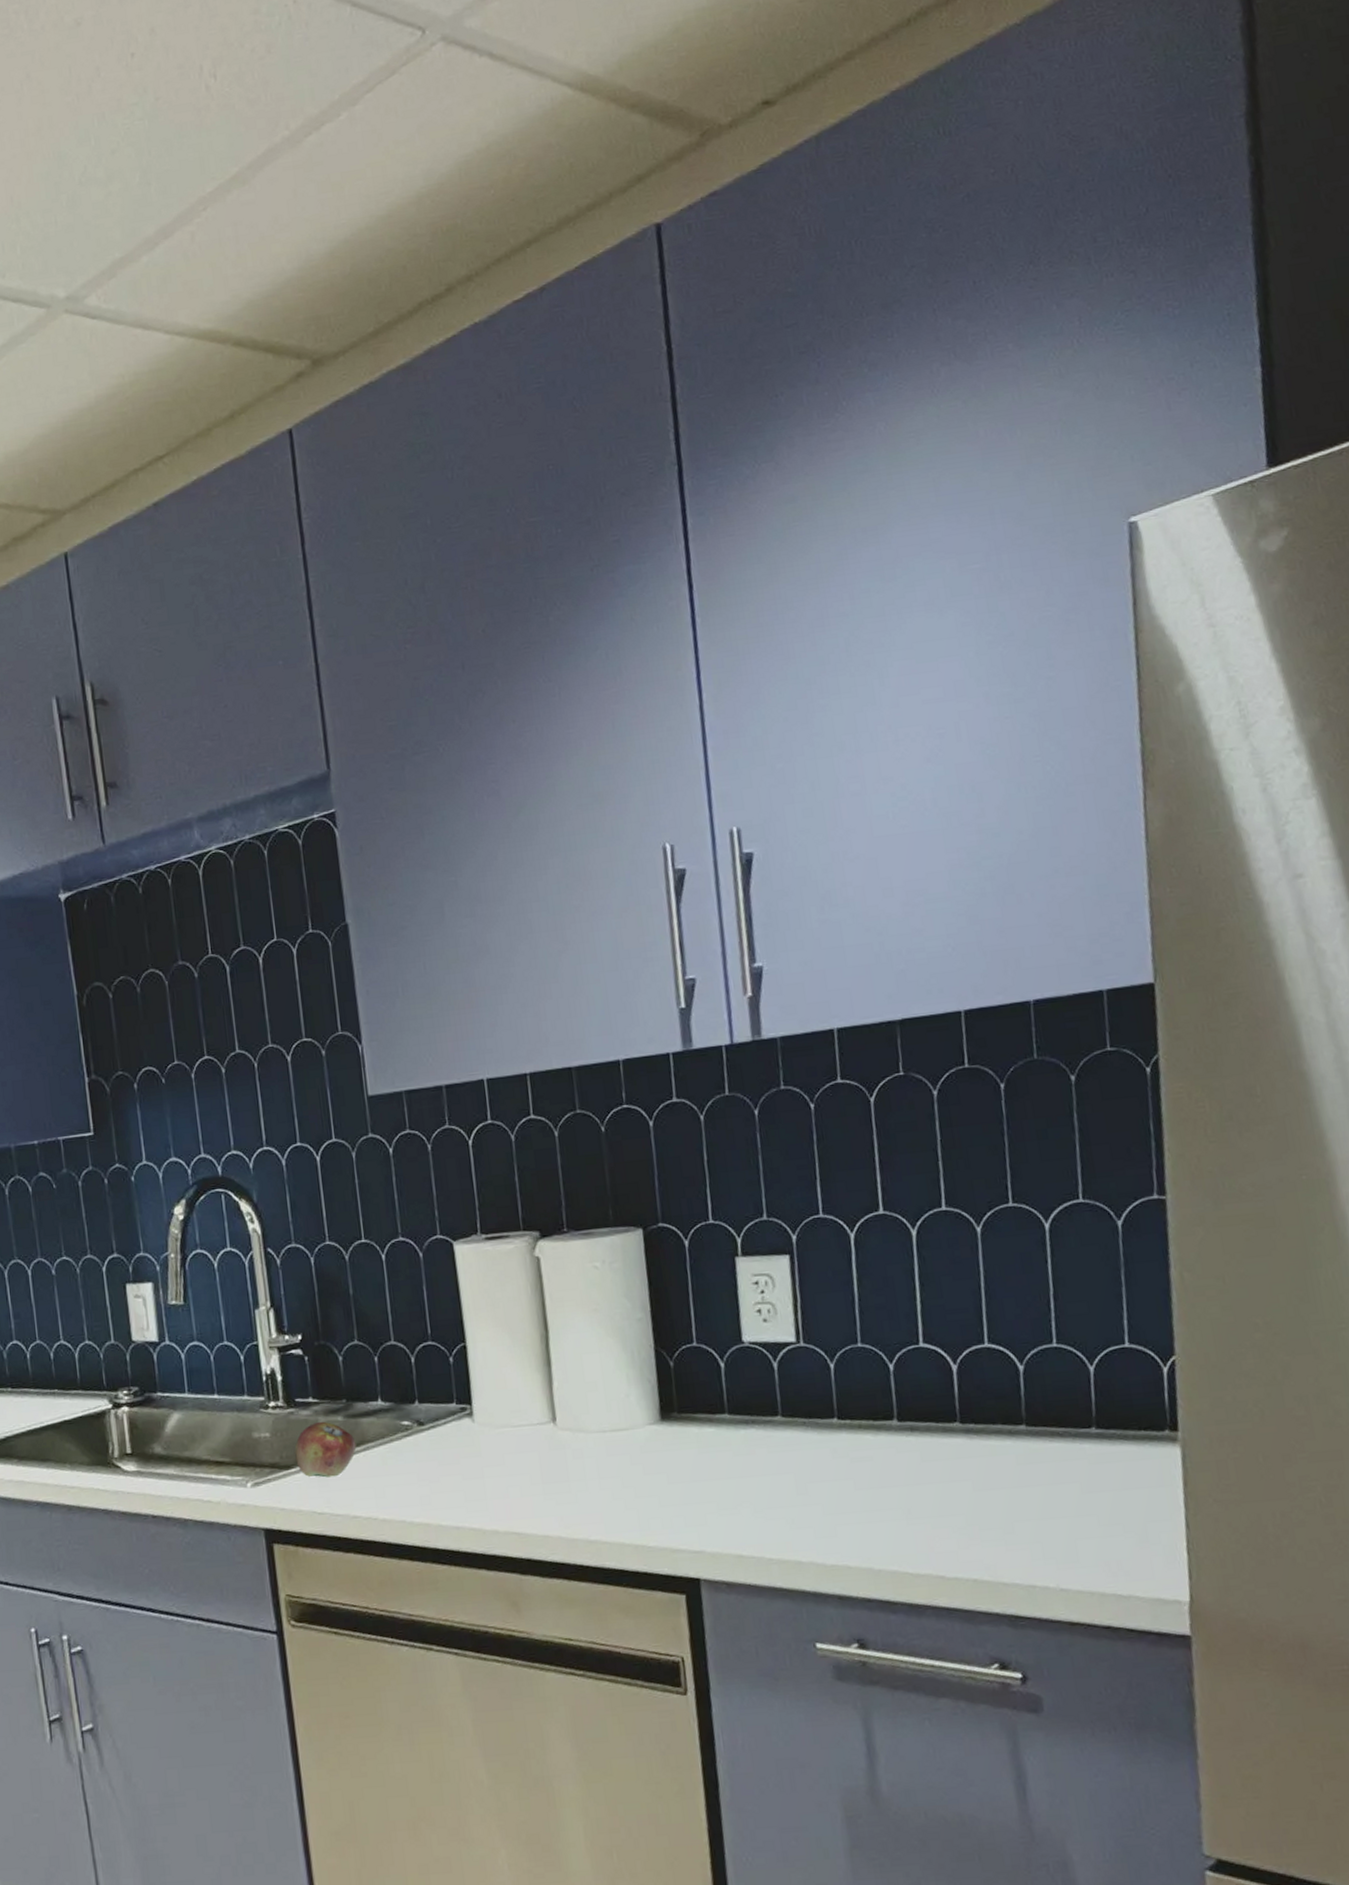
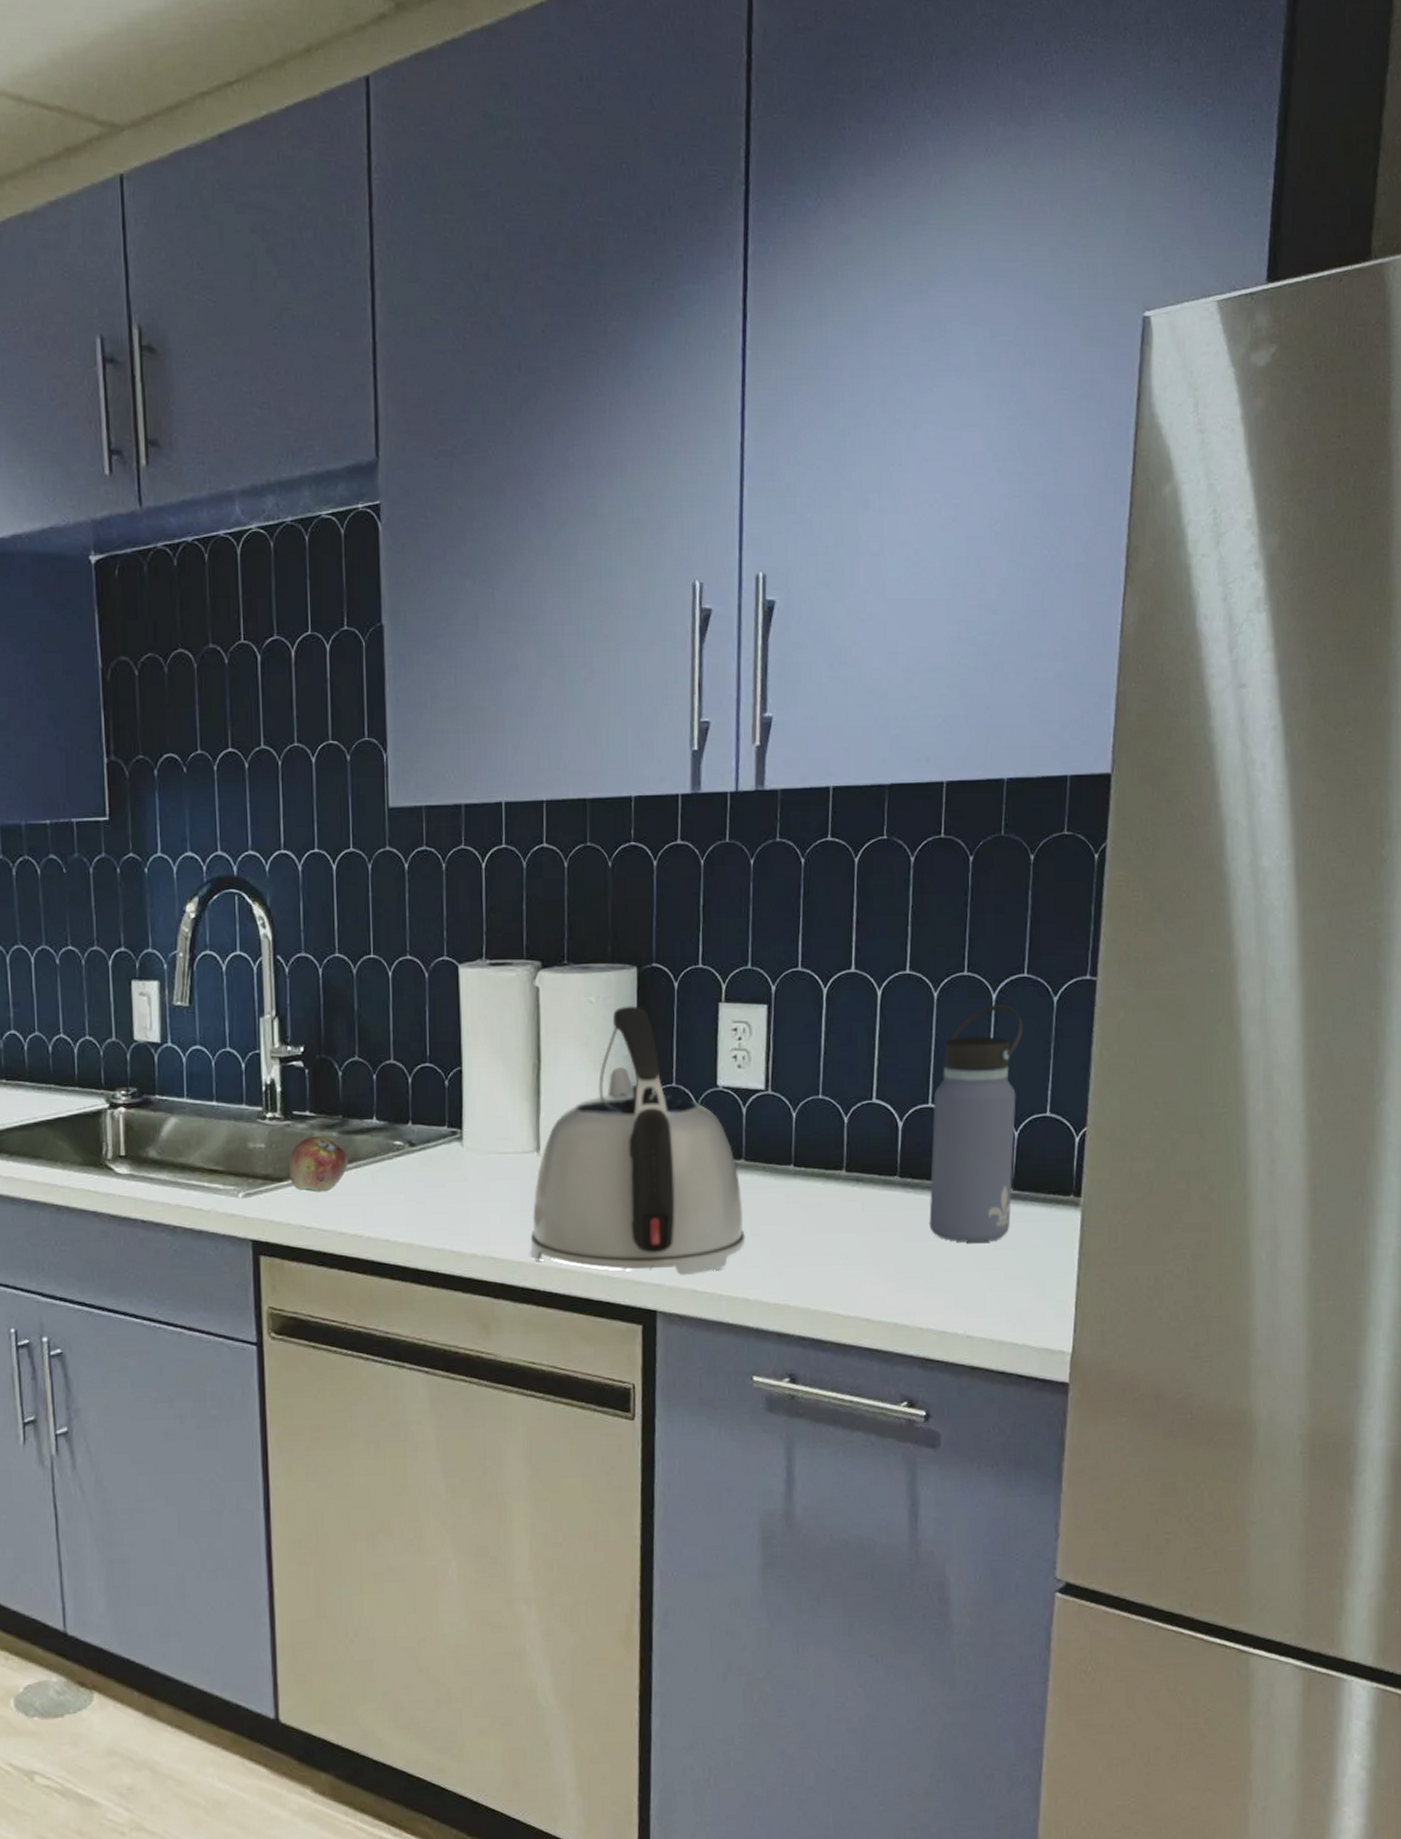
kettle: none [554,1267,792,1541] -> present [531,1005,746,1276]
water bottle: none [989,1233,1097,1488] -> present [929,1004,1023,1242]

